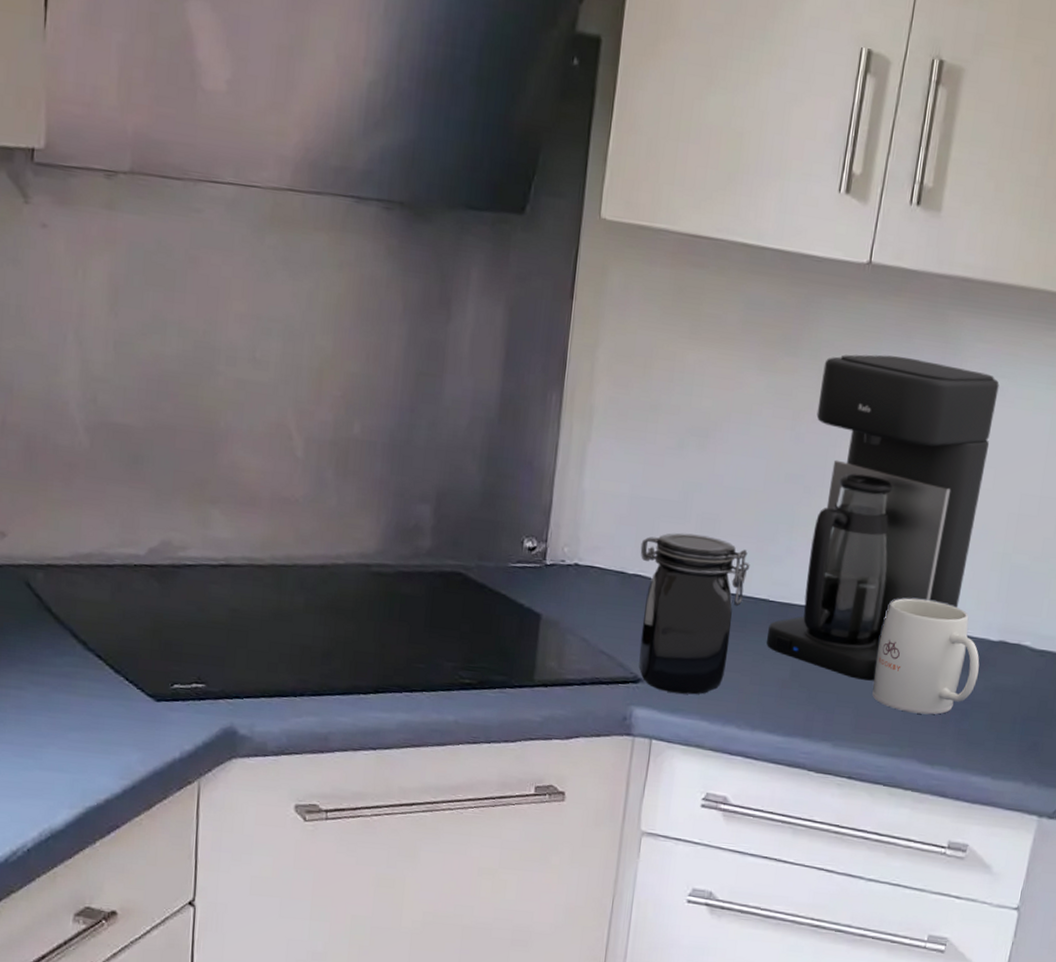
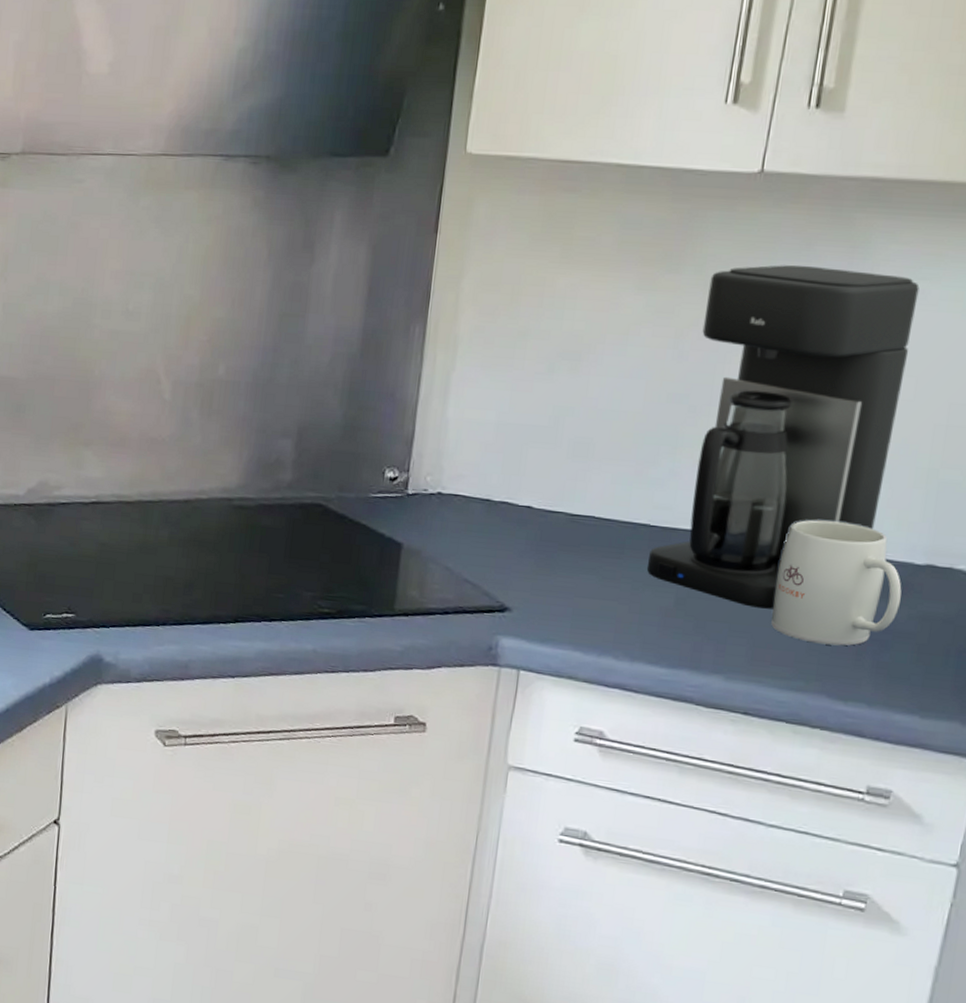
jar: present [638,532,750,695] -> none [505,458,628,624]

